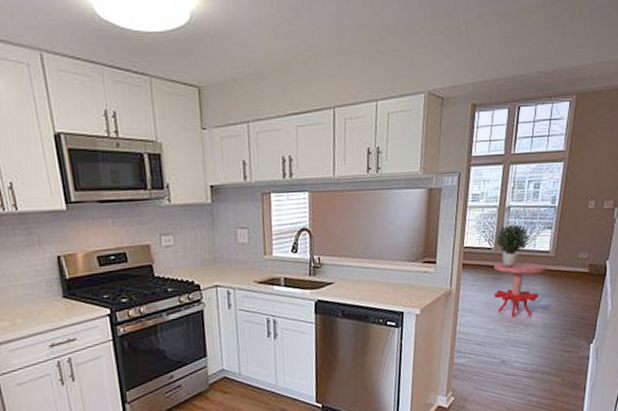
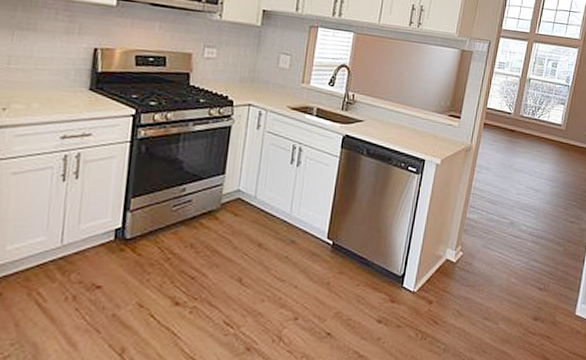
side table: present [493,262,546,317] -> none [509,127,557,182]
potted plant: present [496,224,529,267] -> none [515,95,544,134]

